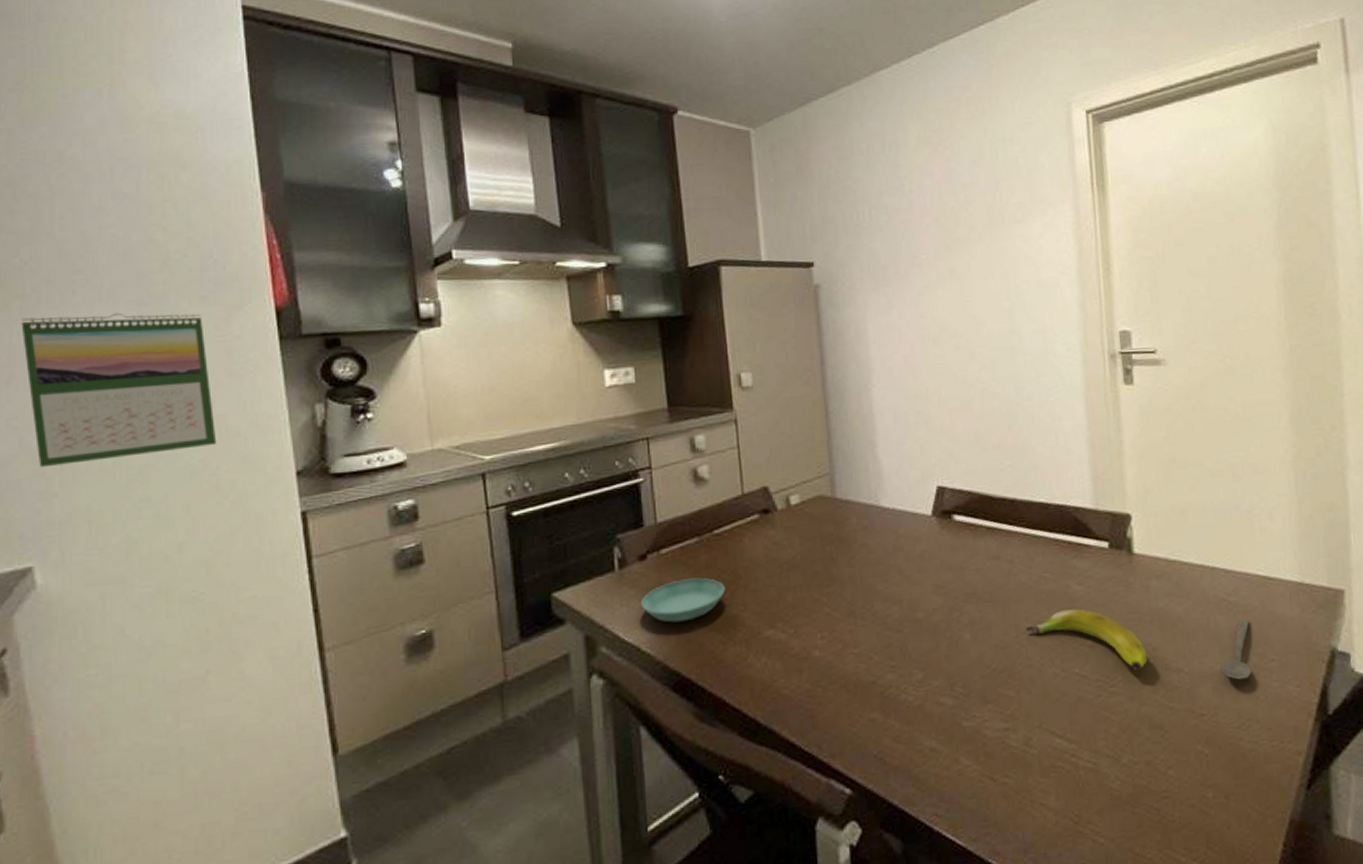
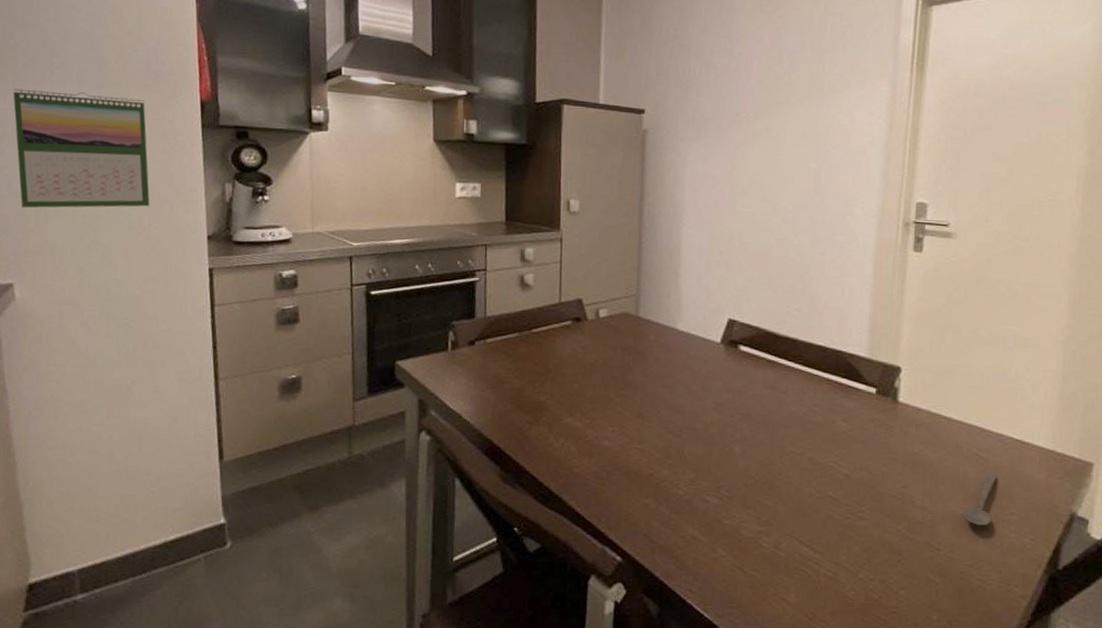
saucer: present [641,578,725,623] -> none [467,365,536,400]
banana: present [1026,609,1148,670] -> none [790,441,897,502]

